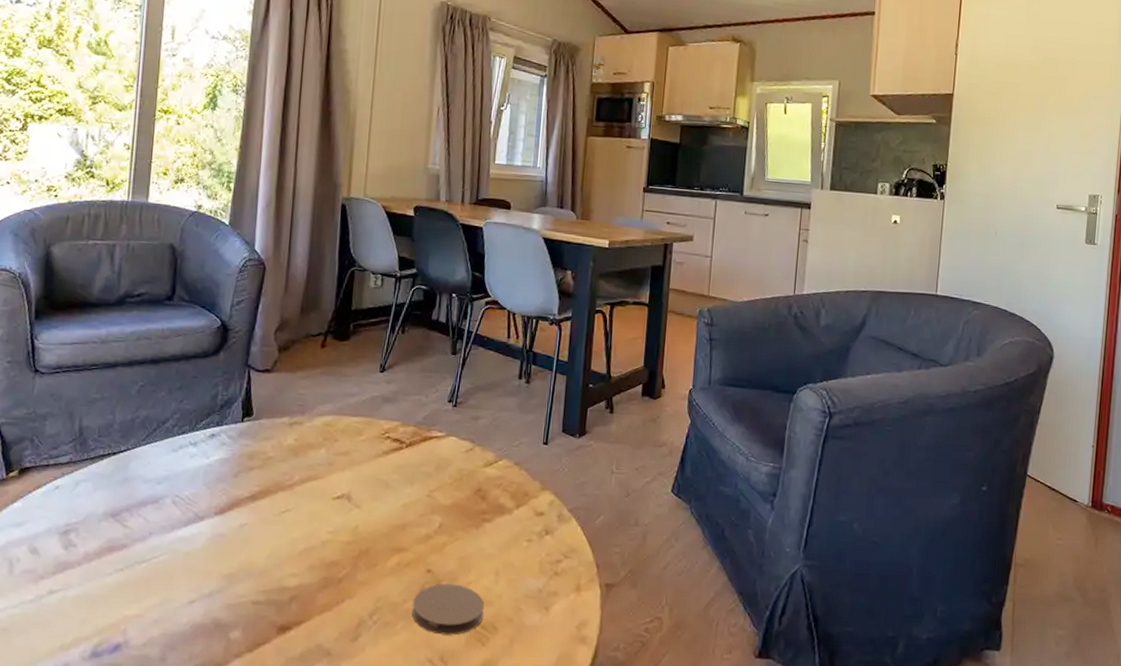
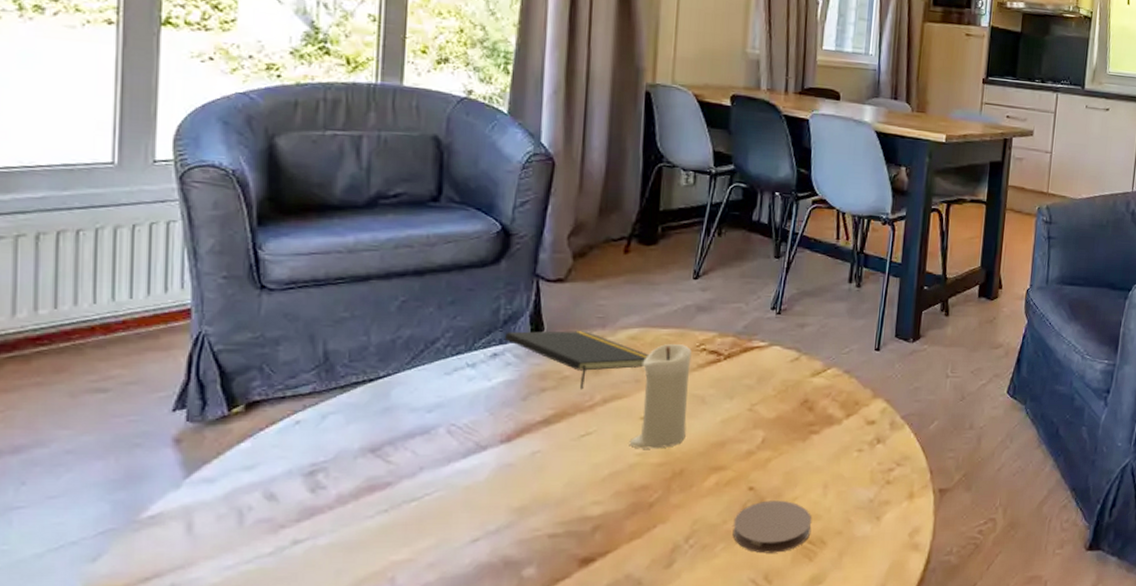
notepad: none [221,415,341,470] -> present [505,331,650,390]
candle: none [322,431,378,528] -> present [629,344,692,449]

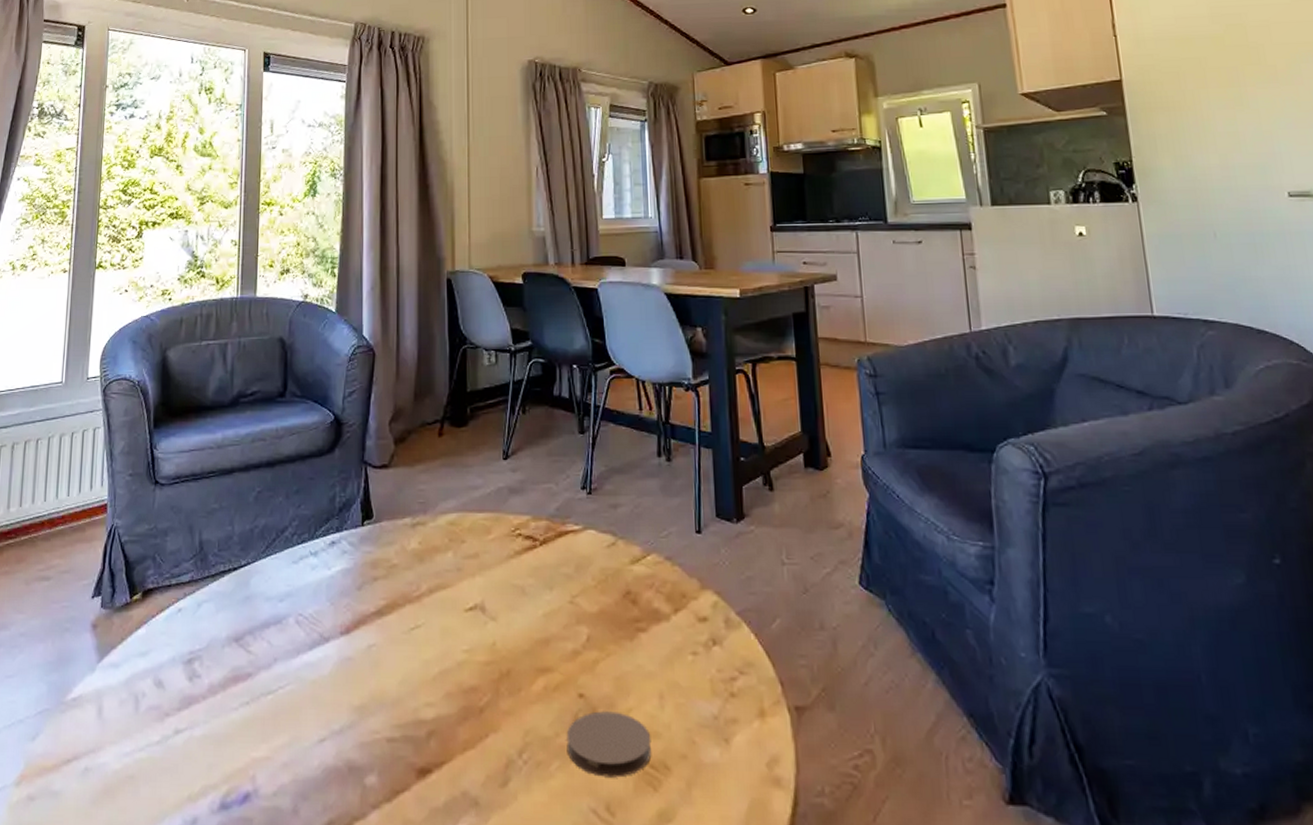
notepad: present [505,331,650,390] -> none [341,517,468,579]
candle: present [629,344,692,449] -> none [456,529,509,645]

